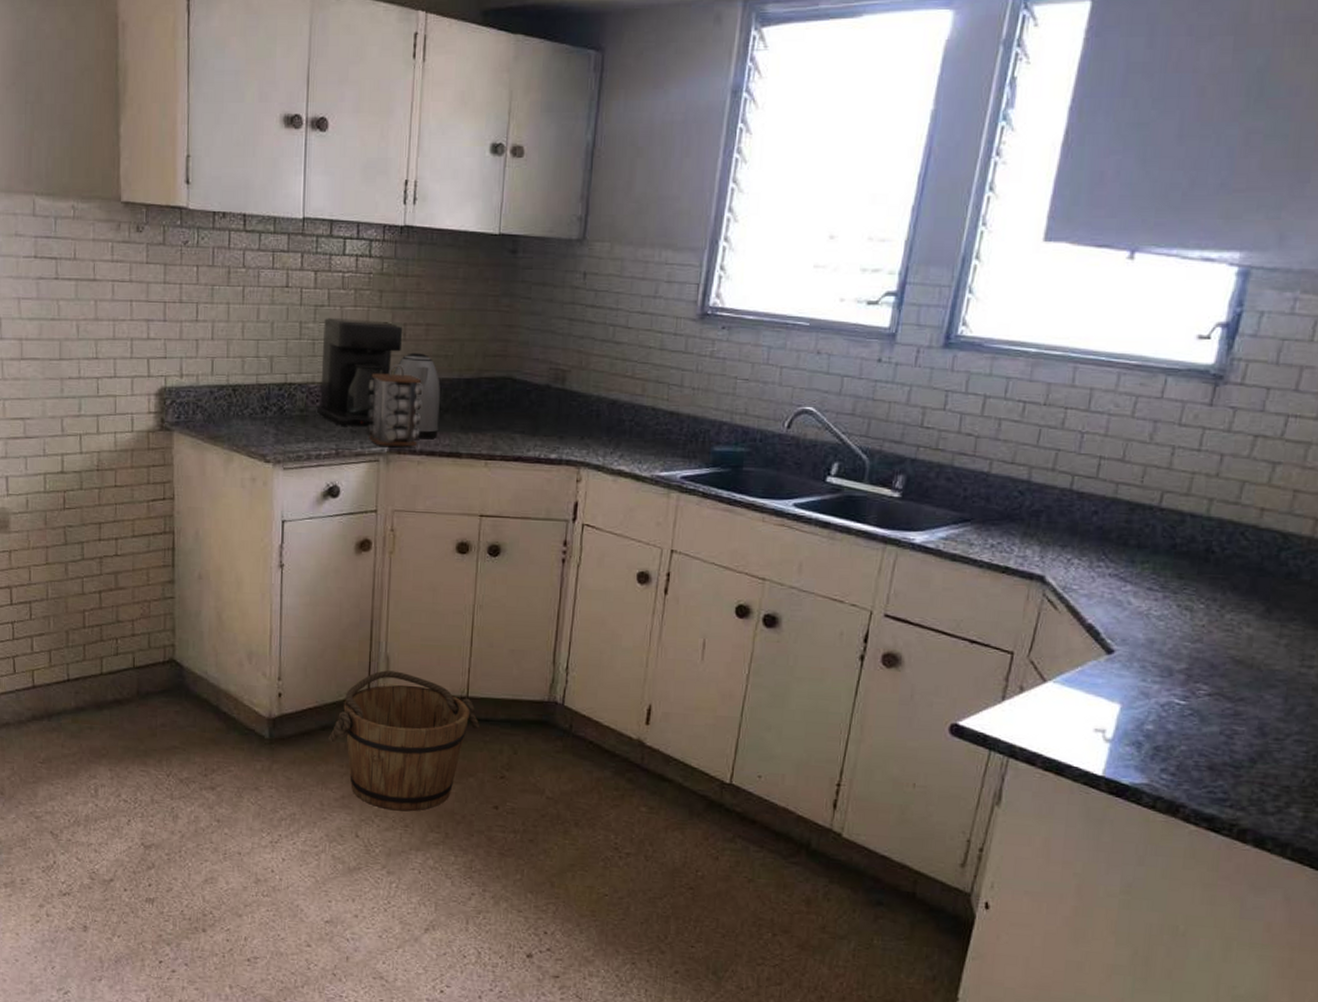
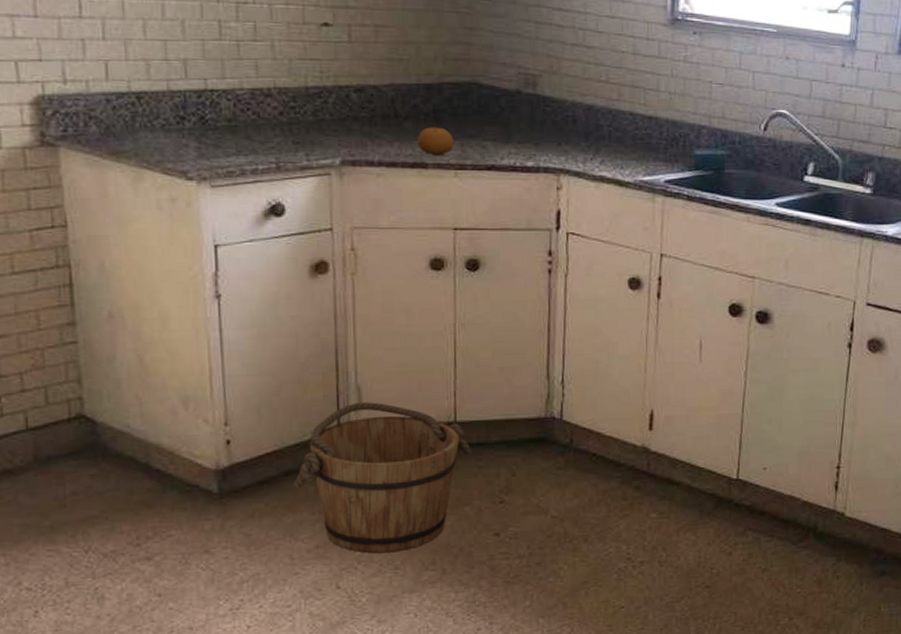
coffee maker: present [317,318,403,427] -> none [249,17,348,137]
spice rack: present [366,364,422,448] -> none [310,68,377,159]
kettle: present [394,352,441,439] -> none [340,56,399,150]
fruit: none [454,419,486,446] -> present [417,127,453,156]

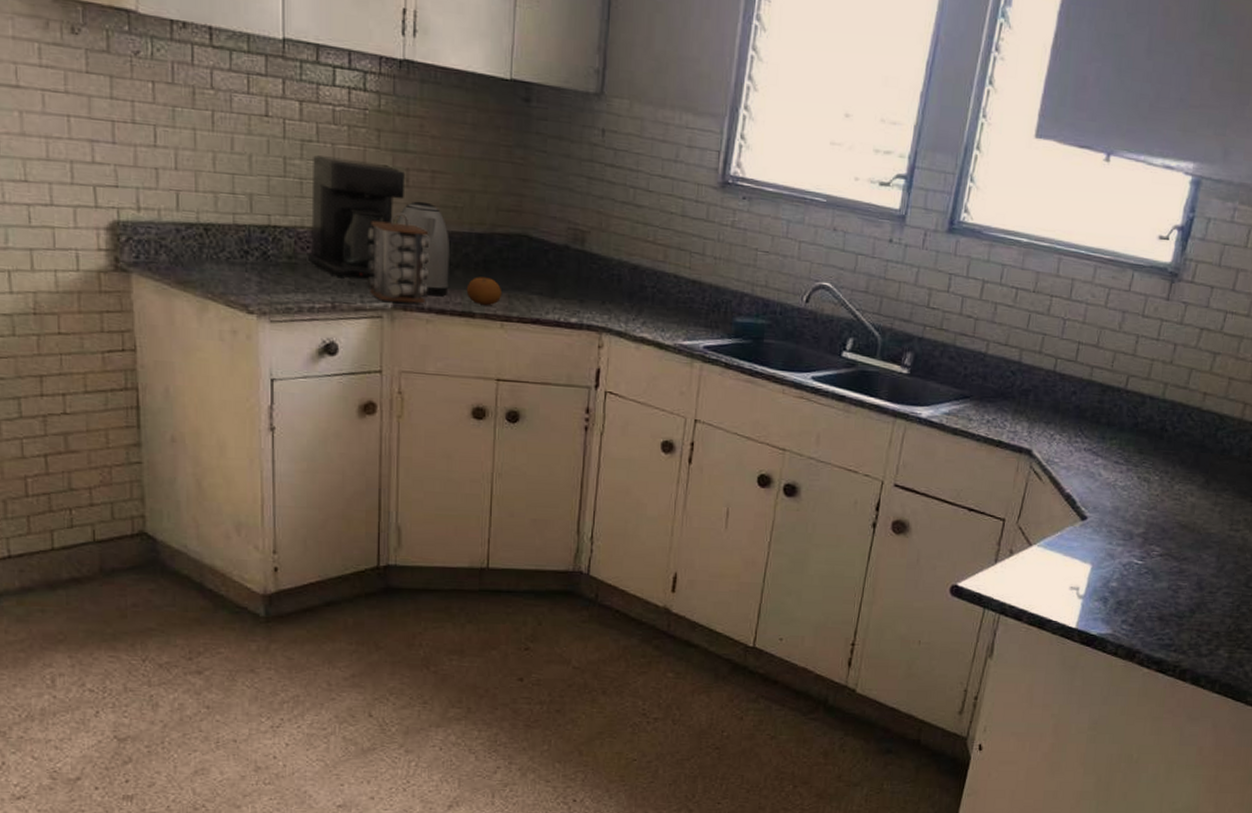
coffee maker: none [249,17,348,137] -> present [308,155,406,279]
bucket: present [294,402,472,554] -> none [334,542,502,688]
spice rack: none [310,68,377,159] -> present [367,212,429,304]
kettle: none [340,56,399,150] -> present [396,201,451,297]

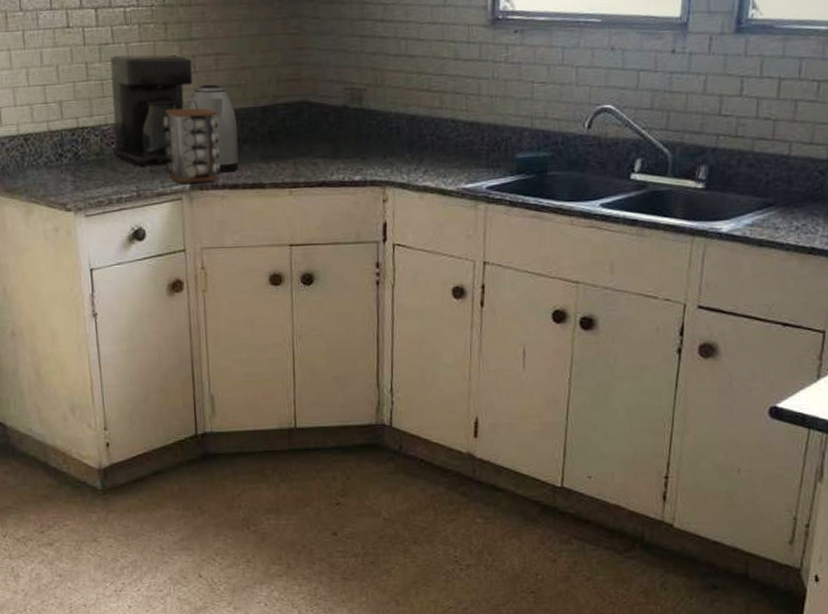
fruit: present [466,276,501,306] -> none [255,148,288,176]

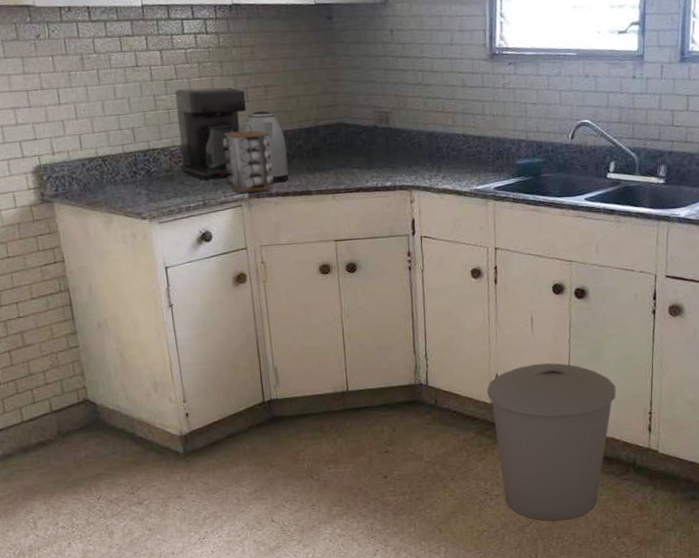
trash can: none [462,407,625,602] -> present [486,363,616,521]

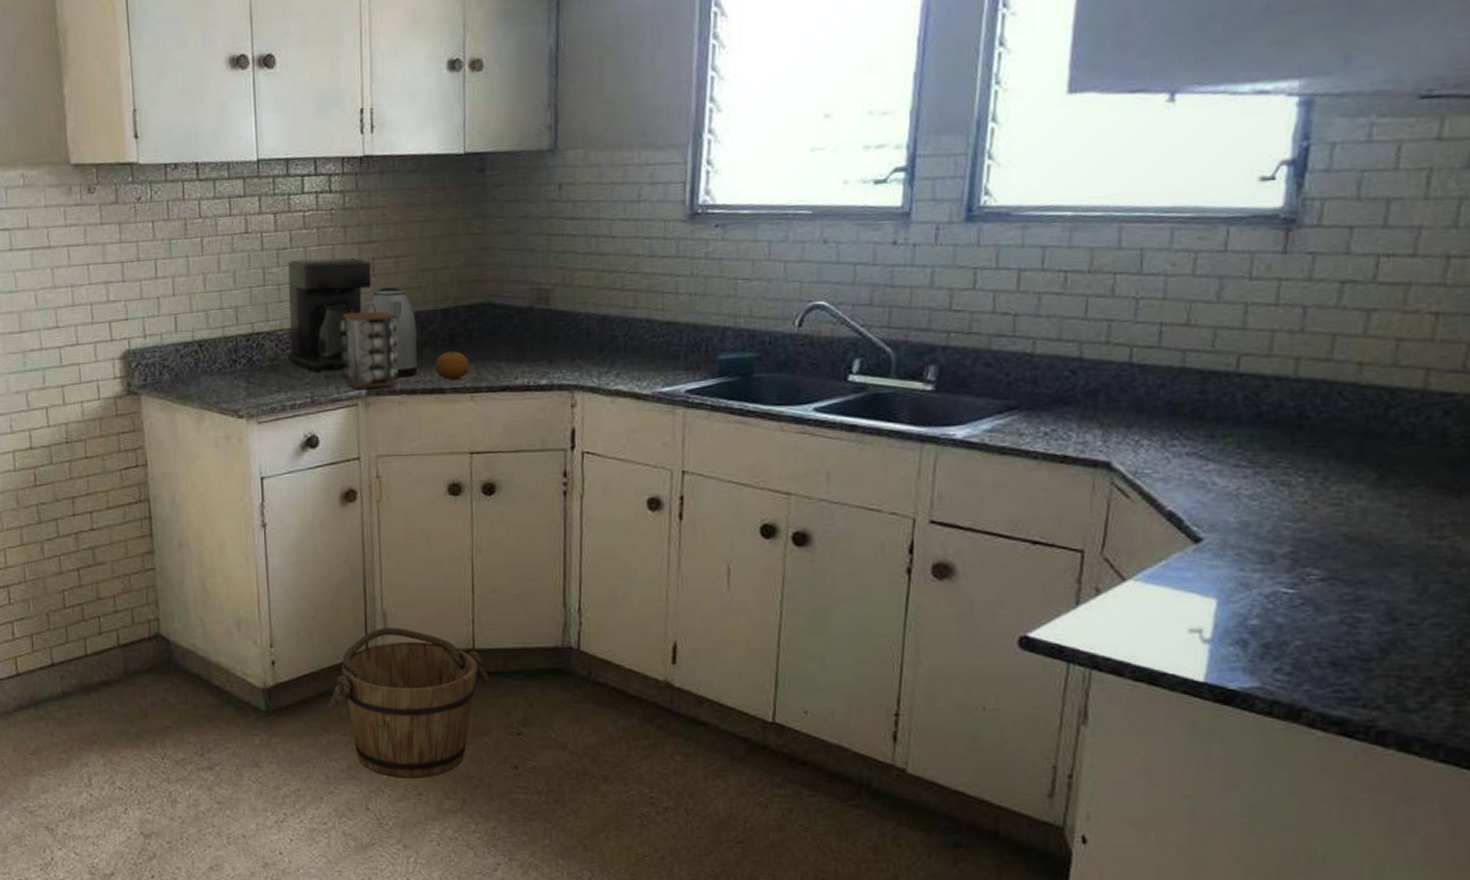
bucket: none [235,379,362,495] -> present [328,627,491,779]
fruit: none [302,161,330,184] -> present [435,351,469,380]
trash can: present [486,363,616,521] -> none [659,631,847,854]

